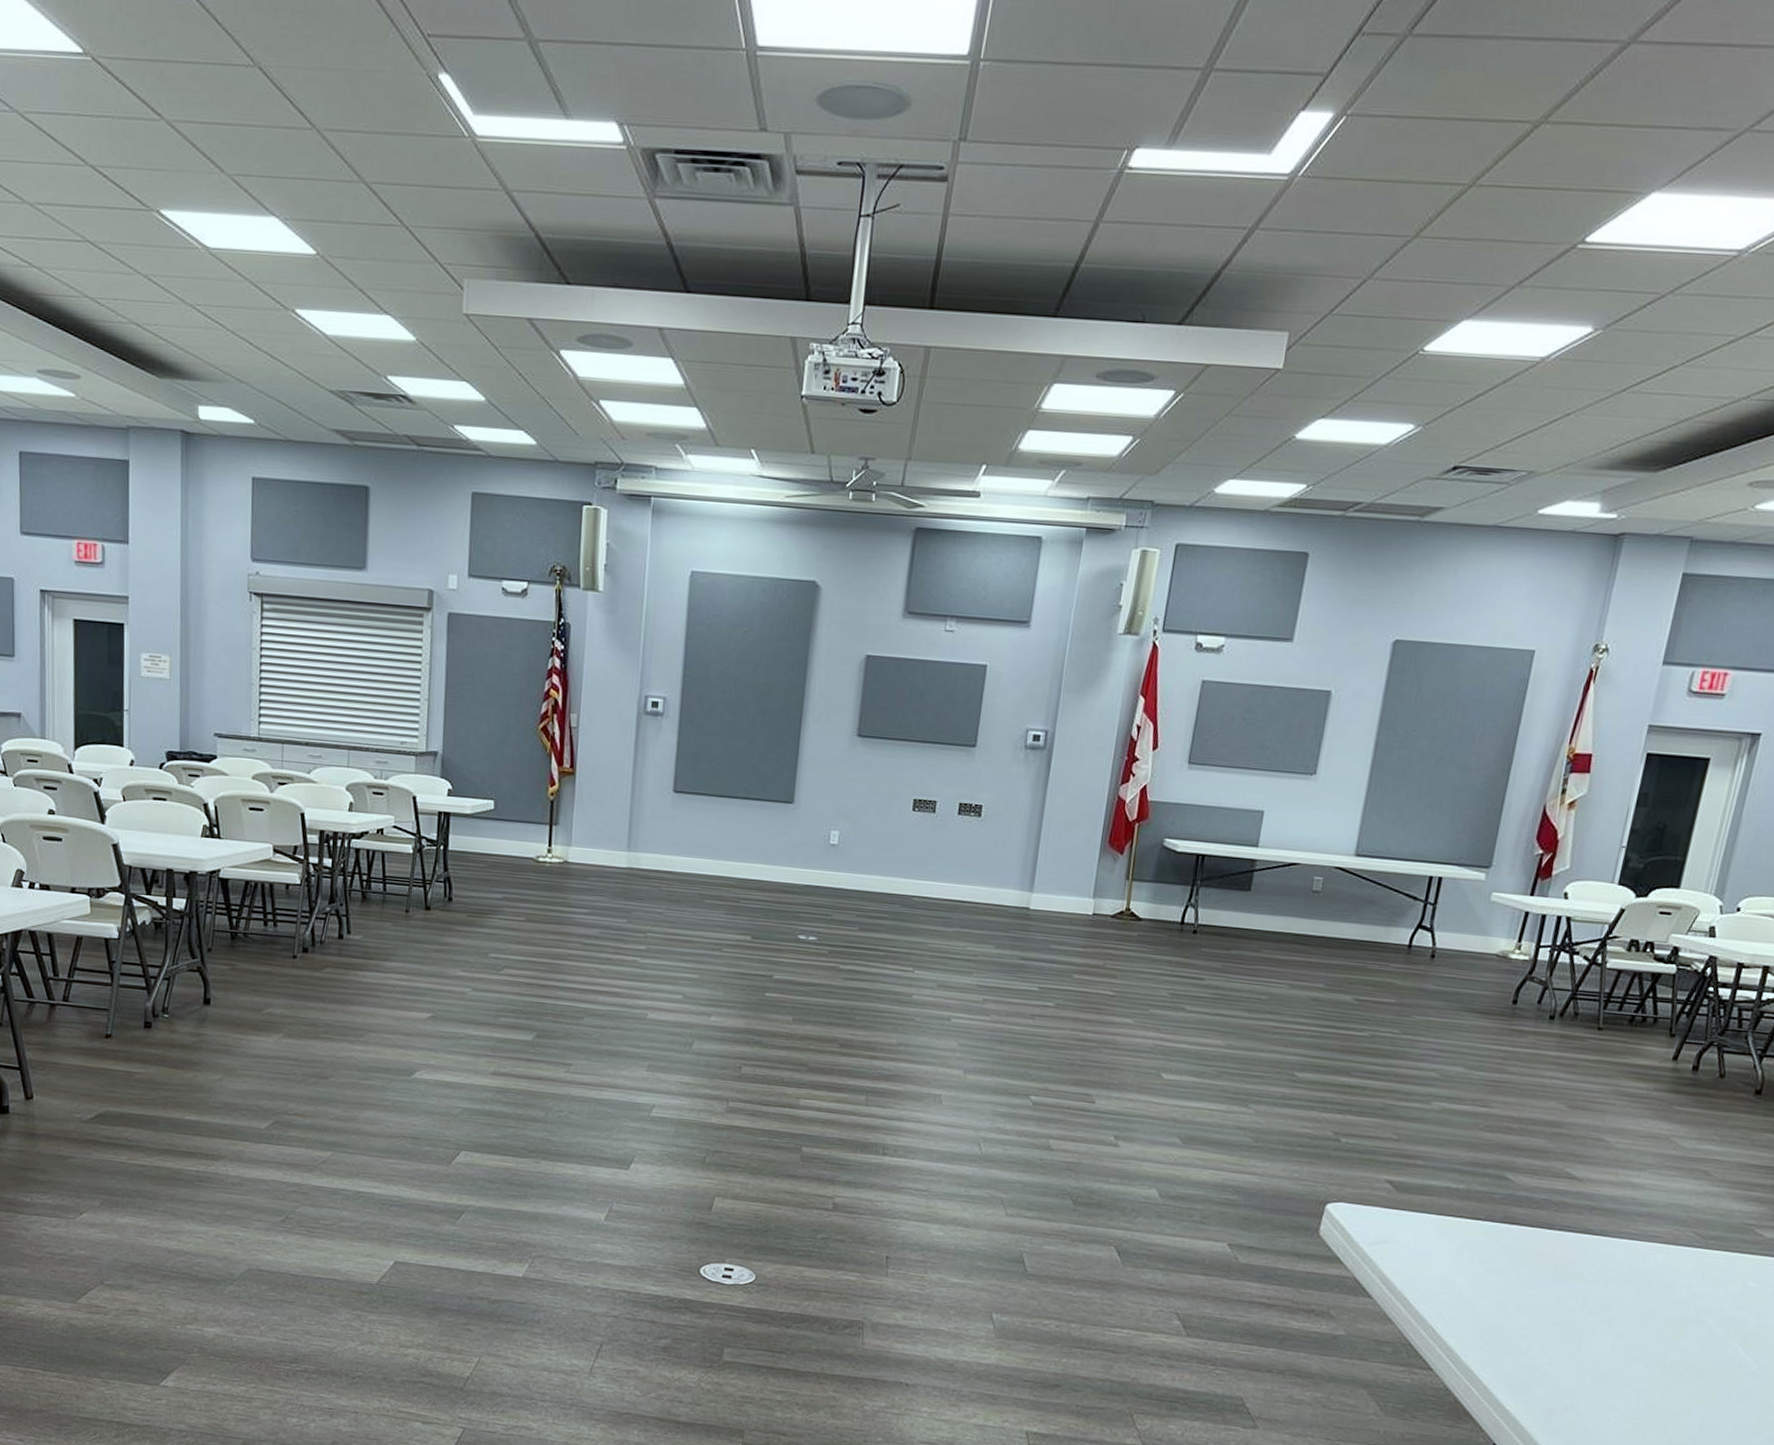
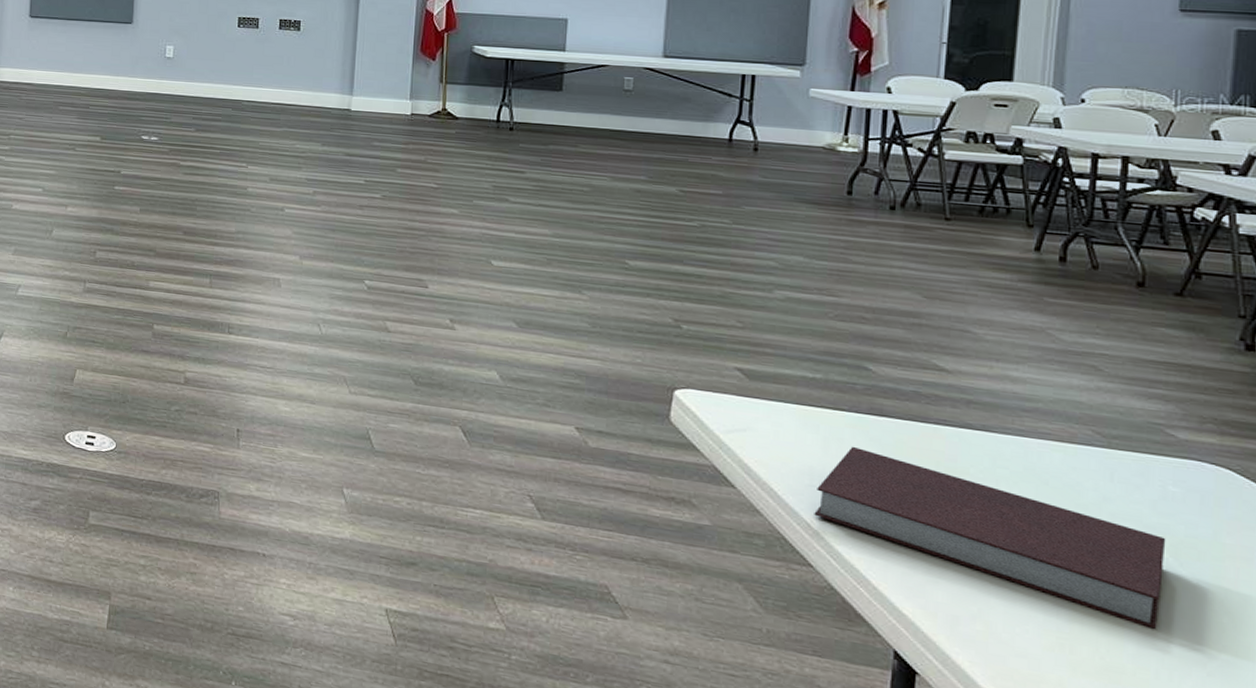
notebook: none [1440,1254,1739,1411] -> present [814,446,1166,629]

